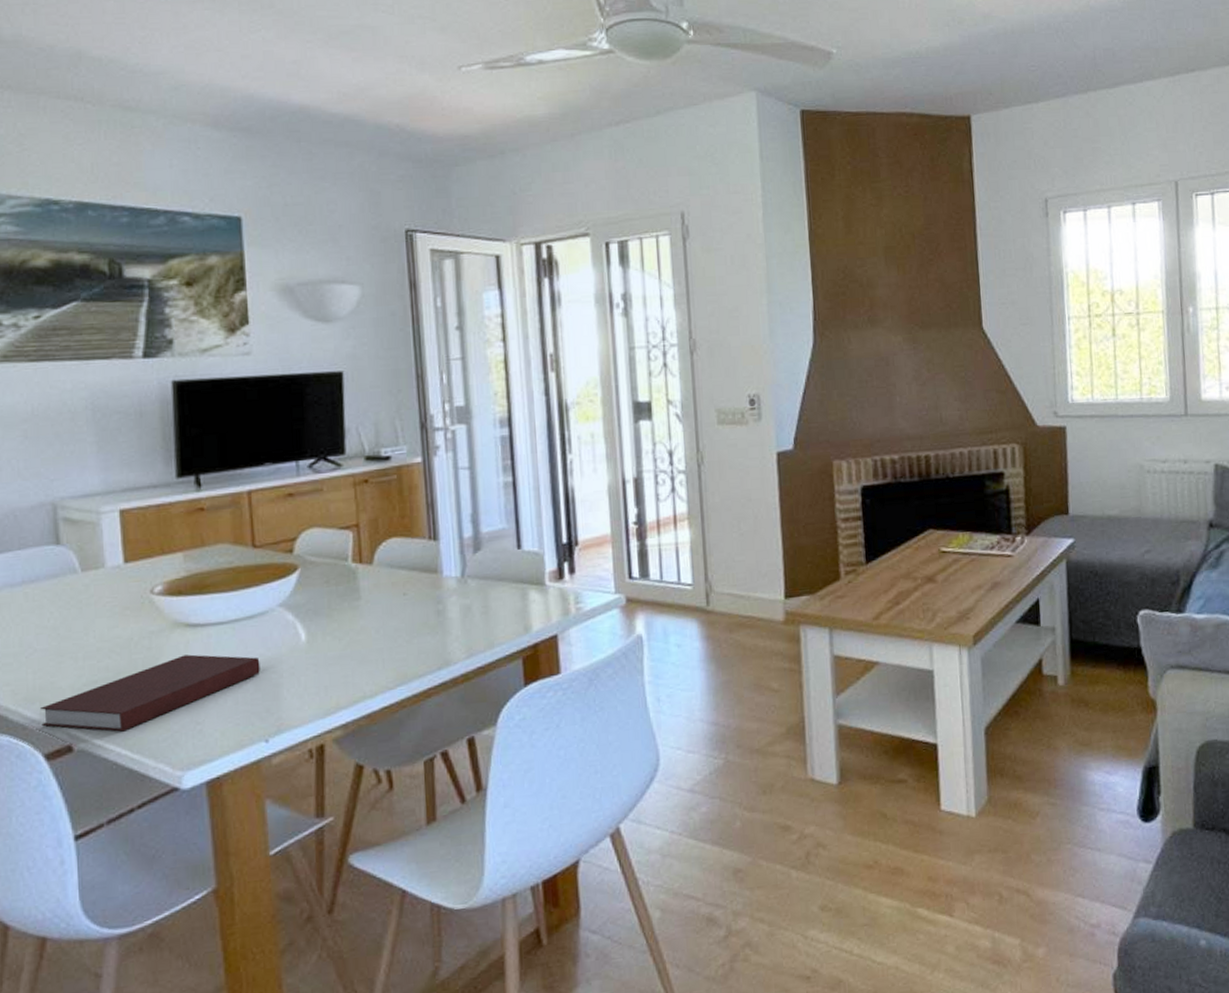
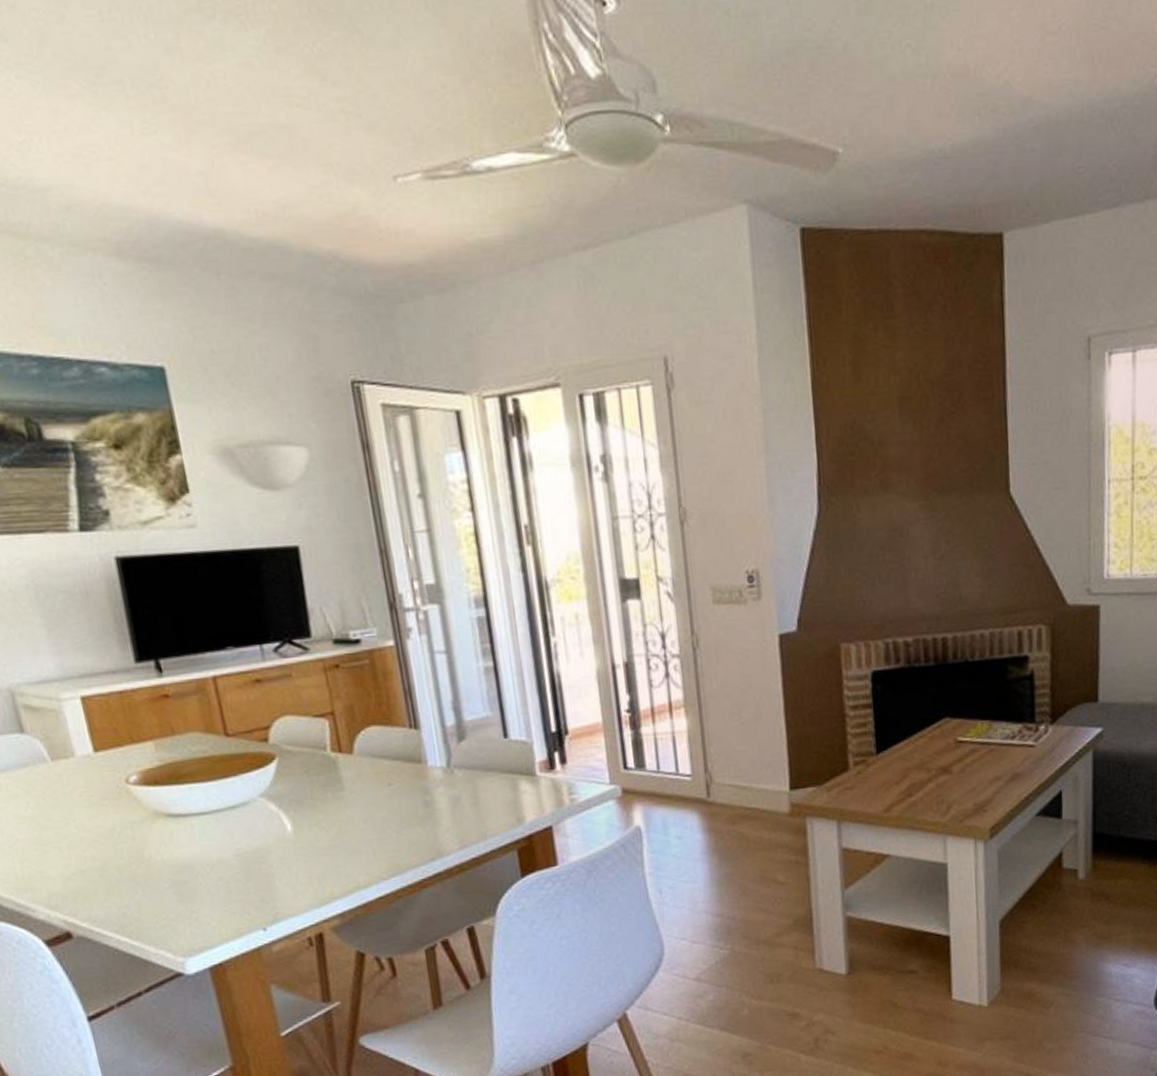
notebook: present [39,654,260,732] -> none [32,844,250,920]

